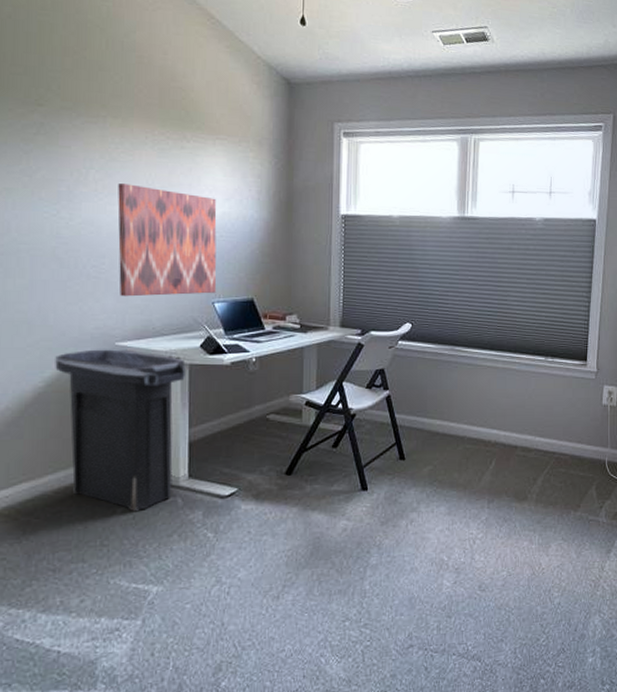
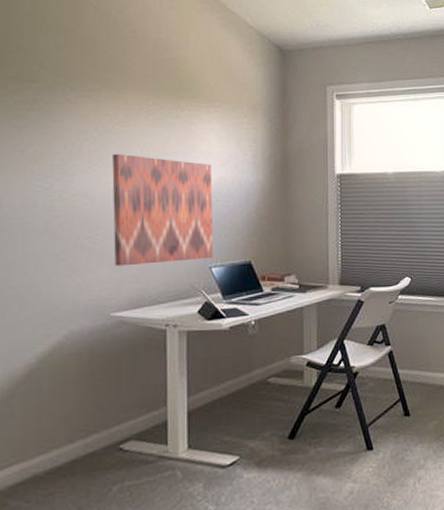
trash can: present [55,349,186,511] -> none [48,320,183,488]

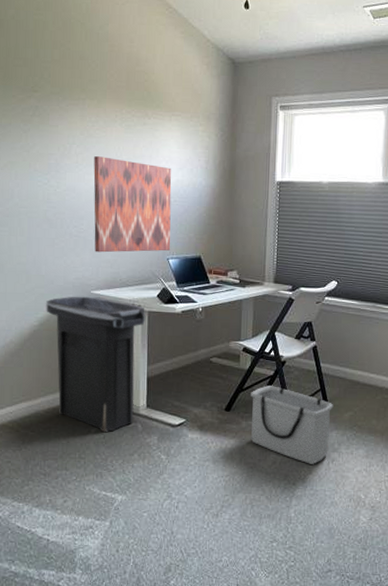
trash can: none [48,320,183,488] -> present [46,296,145,432]
storage bin: none [319,402,416,488] -> present [251,385,334,464]

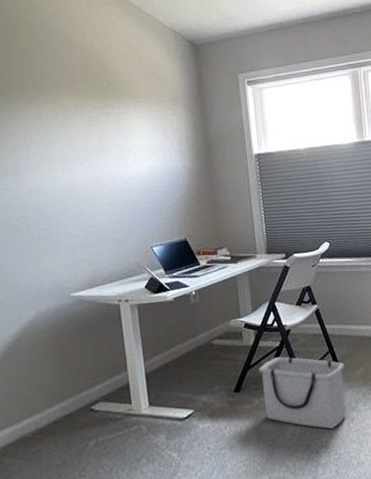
trash can: present [46,296,145,432] -> none [19,299,136,442]
wall art: present [93,156,172,253] -> none [56,152,154,253]

